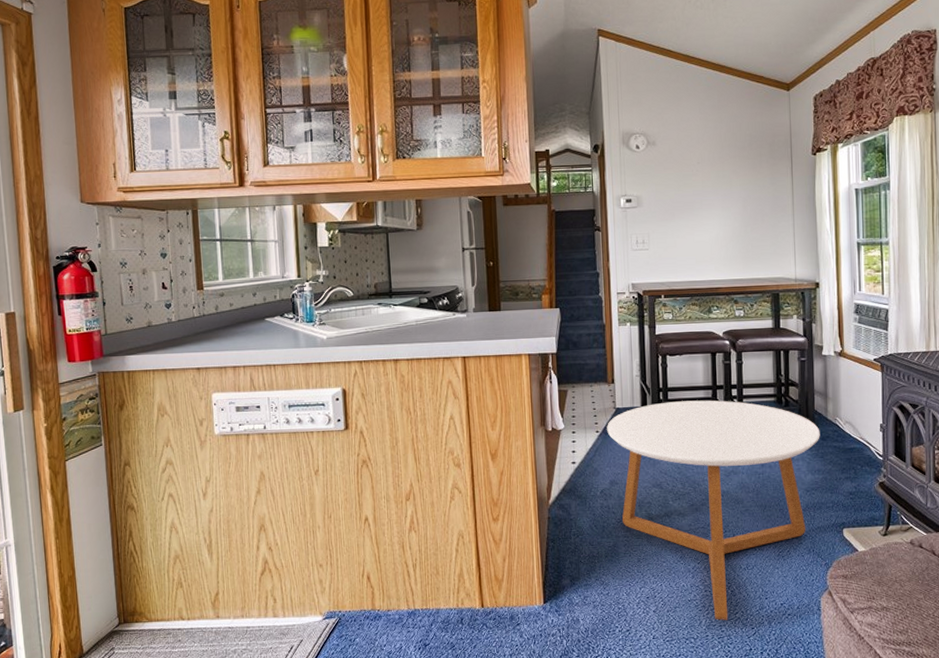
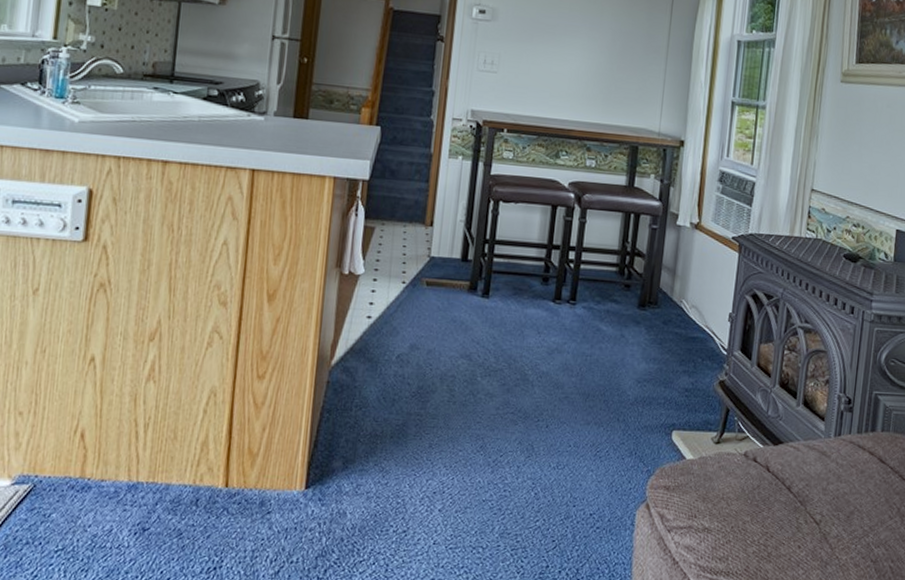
coffee table: present [607,400,820,621] -> none [415,256,662,530]

